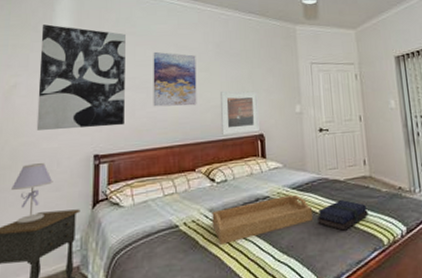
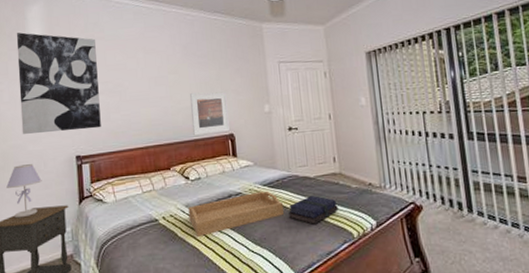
wall art: present [153,51,197,107] -> none [122,55,168,110]

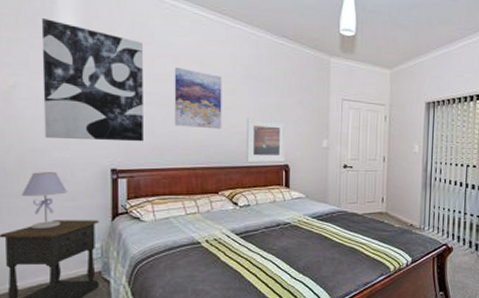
wall art: none [122,55,168,110] -> present [174,67,222,130]
serving tray: present [188,190,285,237] -> none [234,223,330,261]
book: present [289,195,338,224] -> none [334,230,380,257]

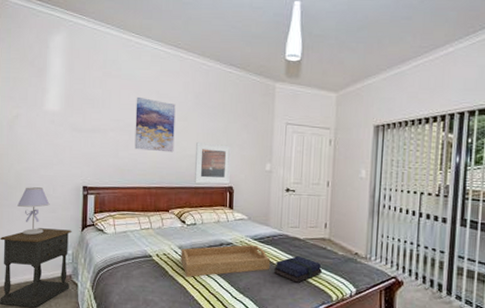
wall art: present [41,18,143,142] -> none [35,60,112,163]
serving tray: none [234,223,330,261] -> present [181,244,271,277]
book: none [334,230,380,257] -> present [274,255,322,283]

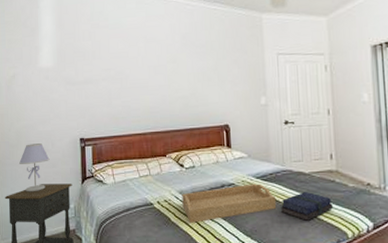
wall art: present [134,96,176,153] -> none [125,44,166,97]
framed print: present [194,142,231,184] -> none [187,82,225,125]

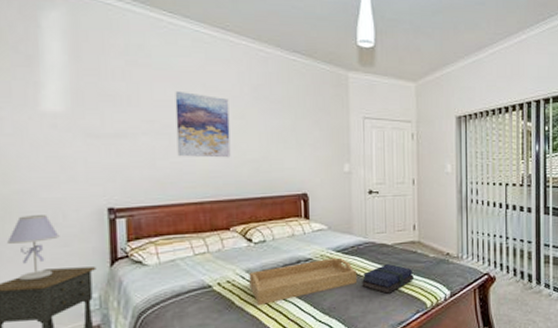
wall art: none [125,44,166,97] -> present [175,90,231,158]

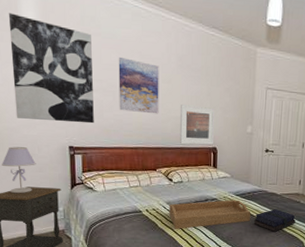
wall art: none [24,44,143,177] -> present [8,13,94,124]
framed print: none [258,144,303,193] -> present [179,105,214,145]

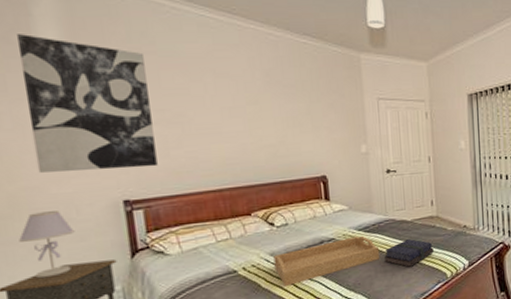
wall art: present [118,56,159,114] -> none [184,78,247,145]
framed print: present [179,105,214,145] -> none [274,128,322,178]

